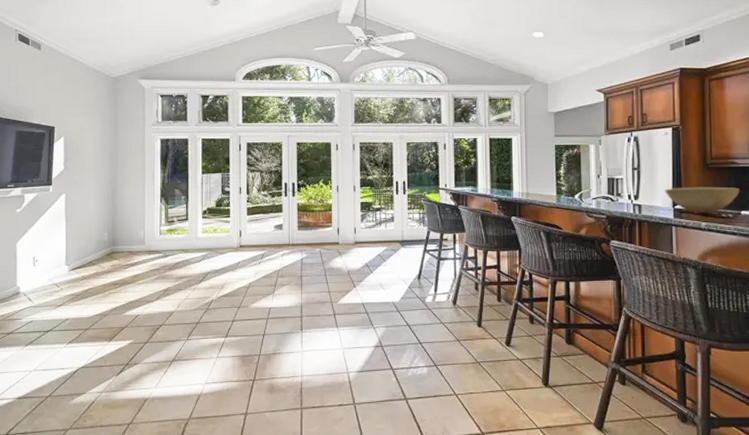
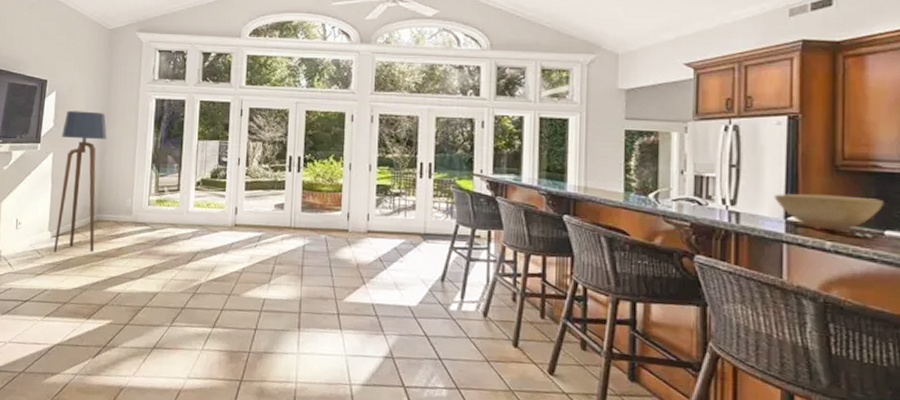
floor lamp: none [71,153,116,284] -> present [53,110,107,253]

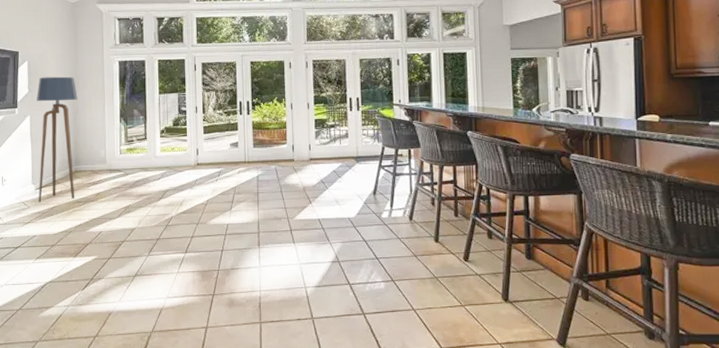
bowl: present [774,192,885,238] -> none [627,97,708,129]

